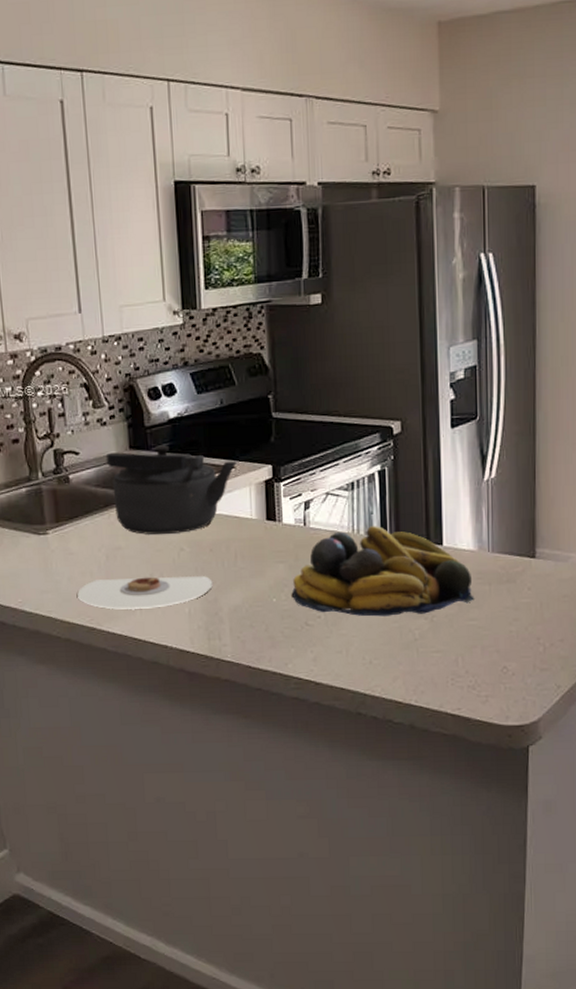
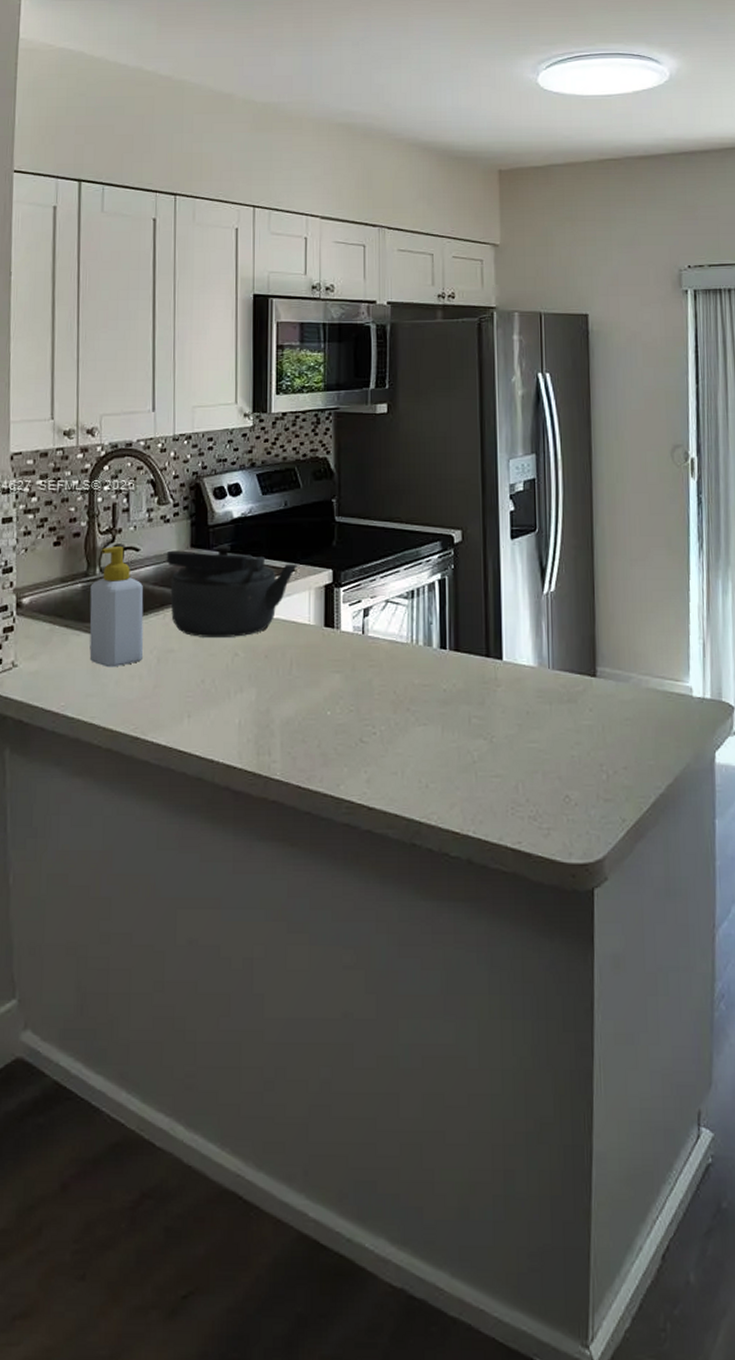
soap bottle: none [34,451,92,566] -> present [89,546,144,668]
plate: present [77,576,213,610] -> none [124,683,266,718]
fruit bowl: present [291,526,476,617] -> none [346,637,536,735]

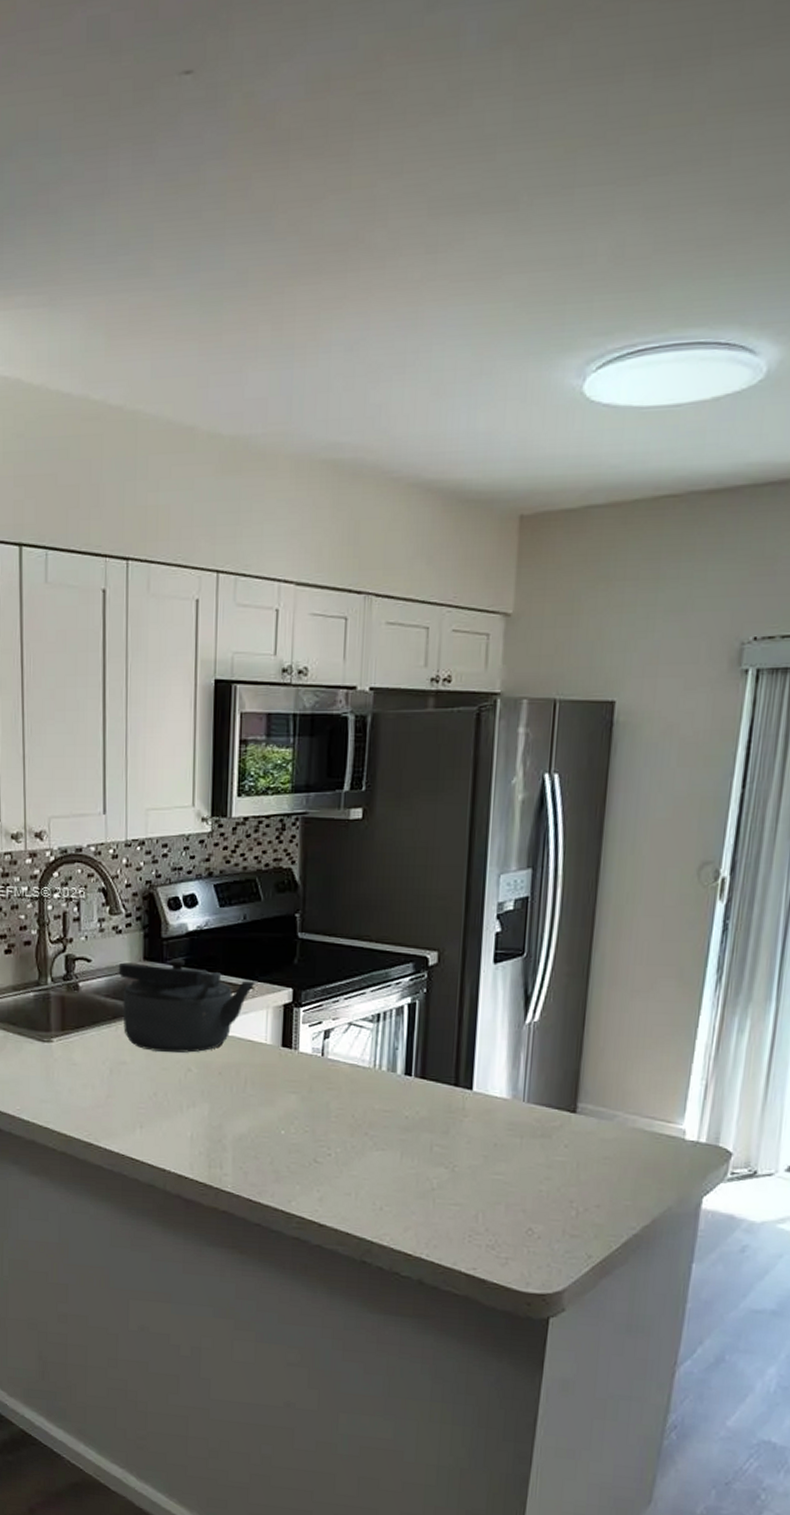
soap bottle: present [89,546,144,668] -> none [42,956,96,1076]

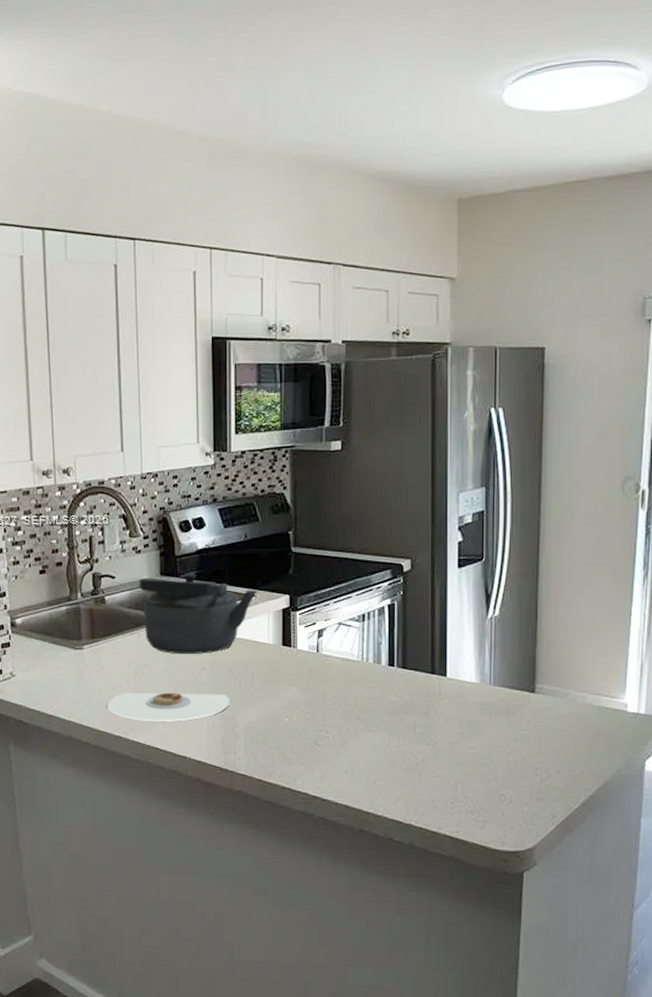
plate: none [77,1094,219,1129] -> present [107,692,230,722]

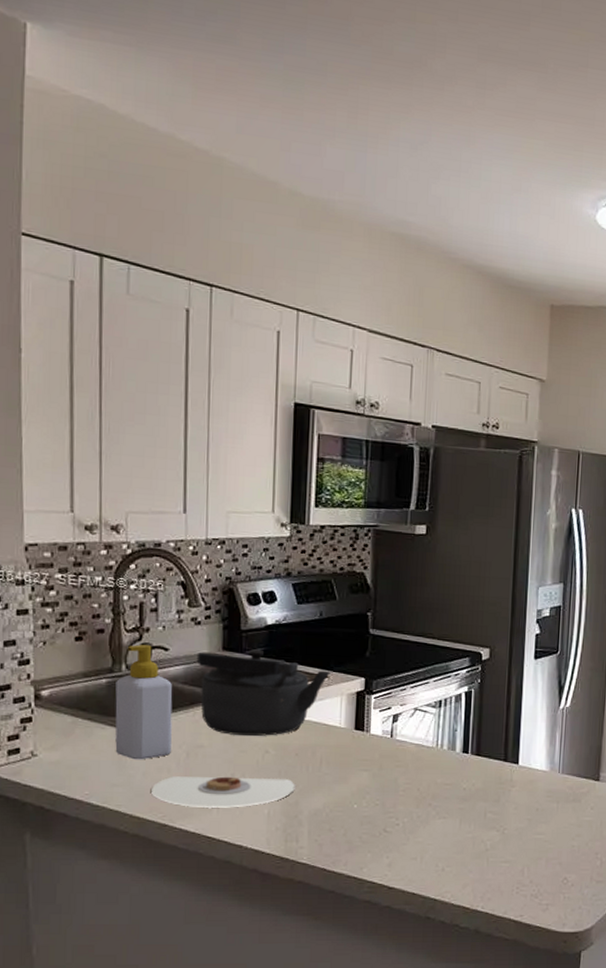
soap bottle: none [74,574,122,678] -> present [115,645,173,760]

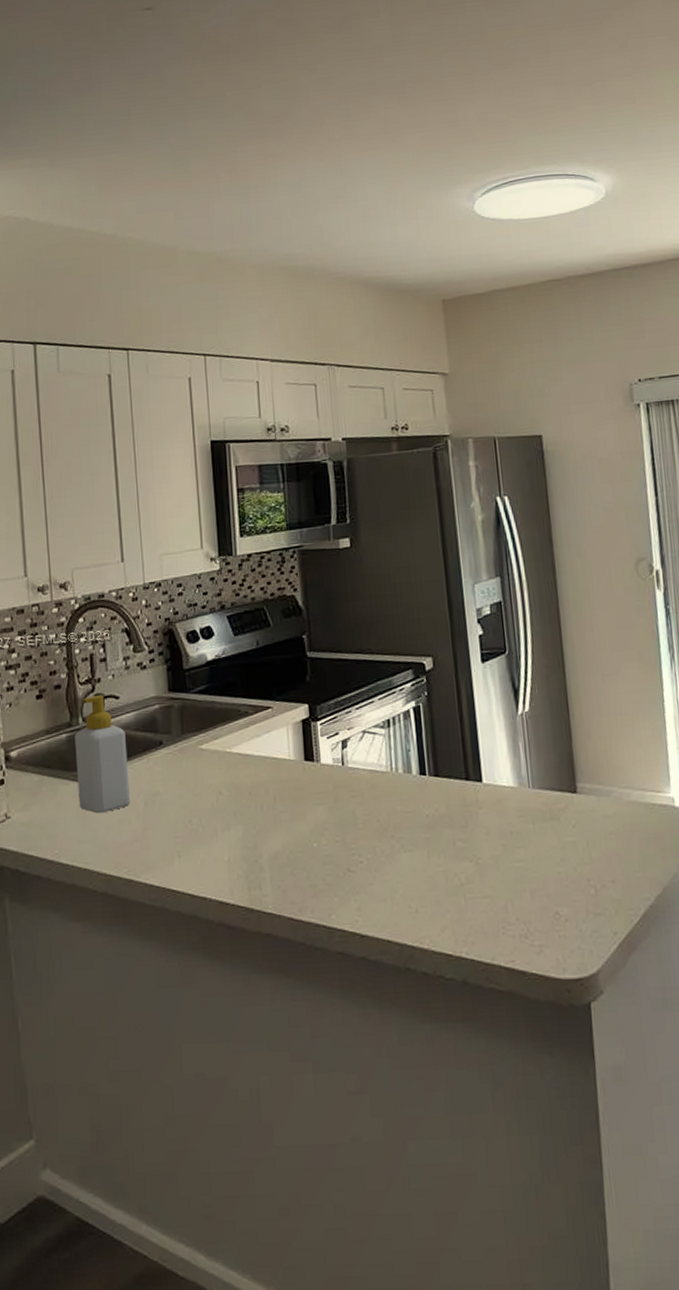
plate: present [151,776,295,808] -> none [115,821,252,859]
kettle: present [196,649,330,737] -> none [145,687,274,779]

